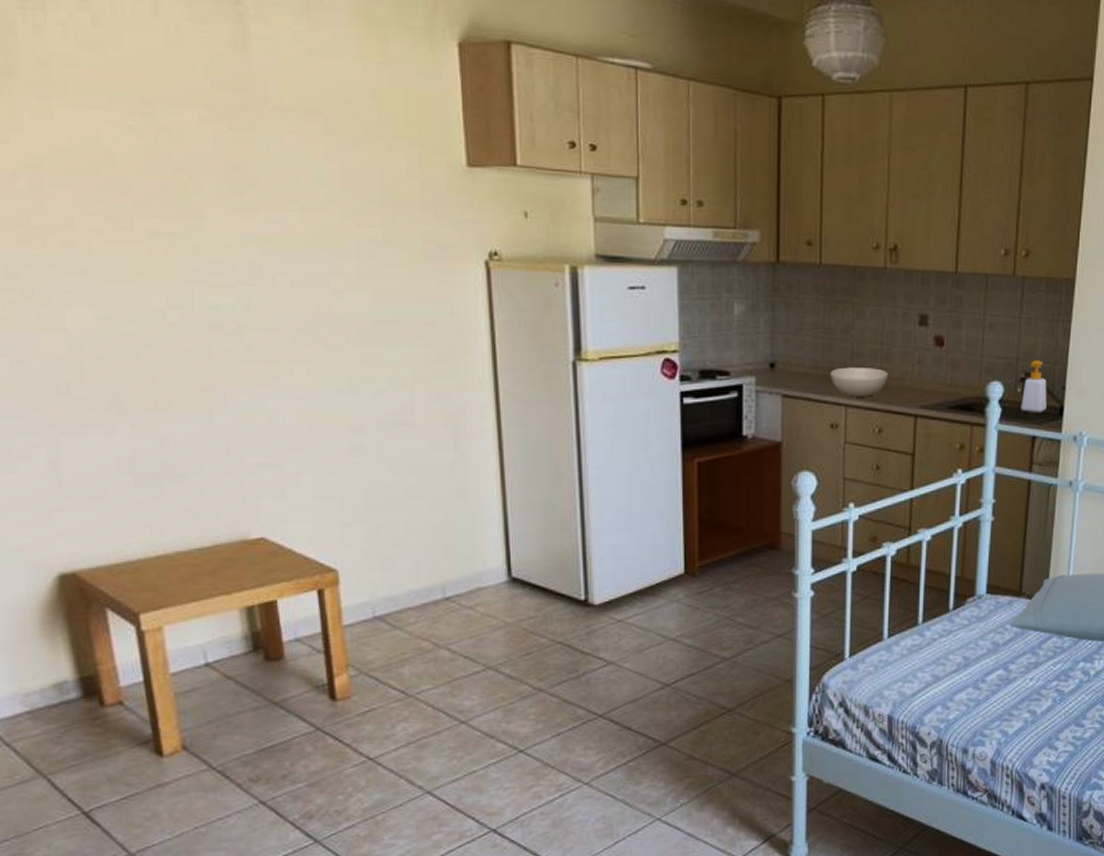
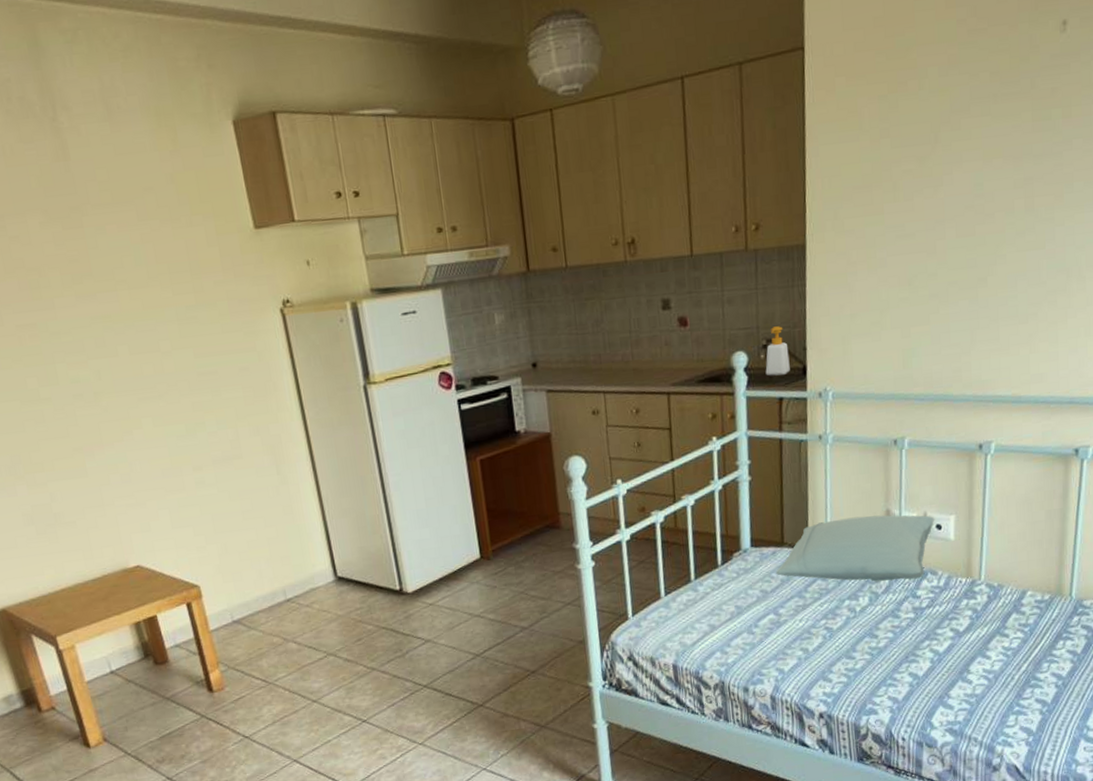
bowl: present [830,367,889,397] -> none [586,354,640,384]

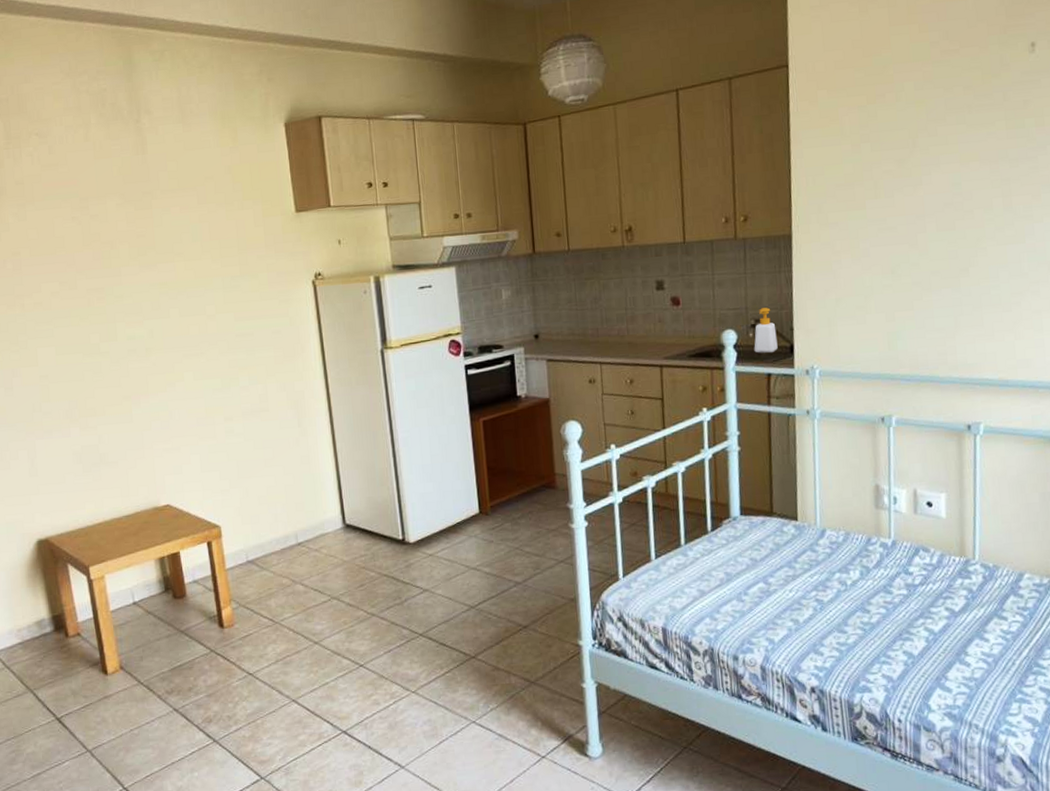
pillow: present [776,515,935,582] -> none [765,490,925,556]

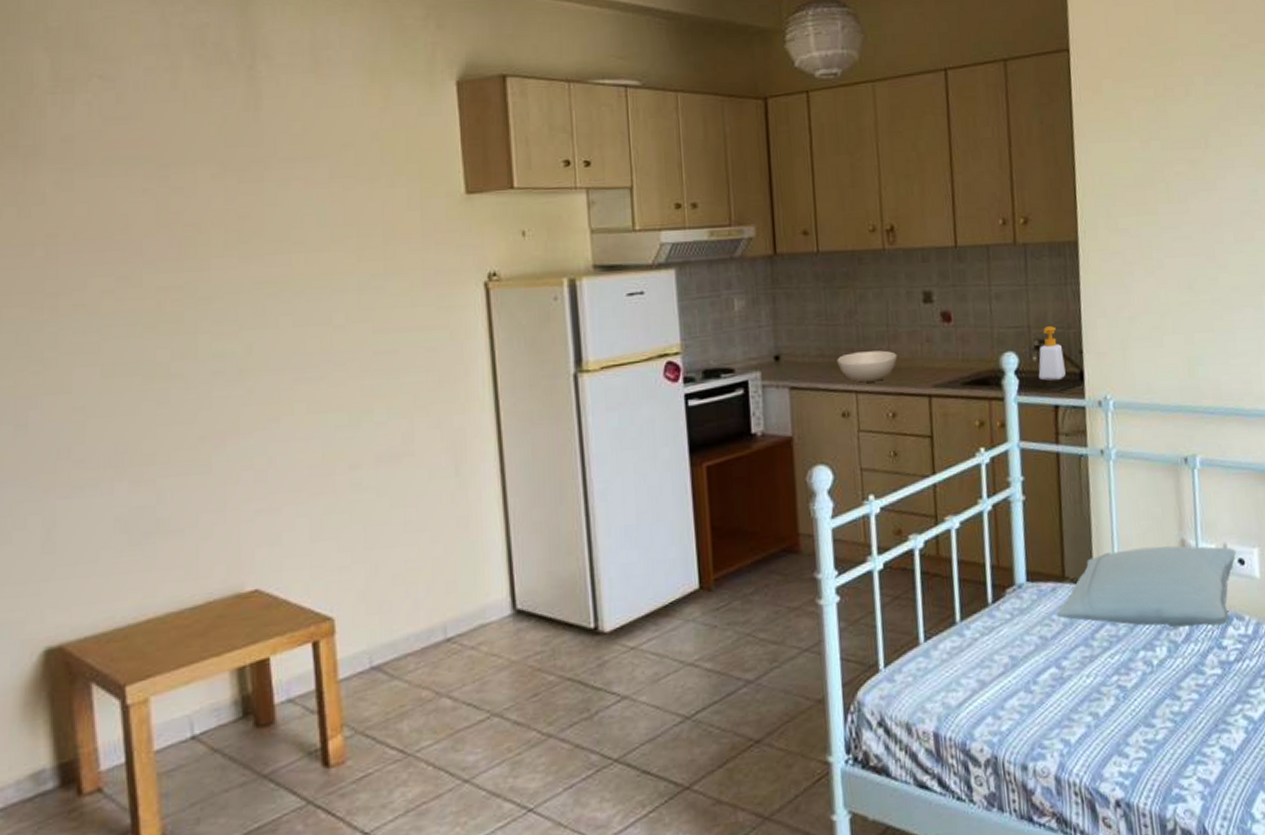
bowl: none [585,329,634,356] -> present [837,350,898,383]
pillow: none [765,490,925,556] -> present [1057,545,1237,628]

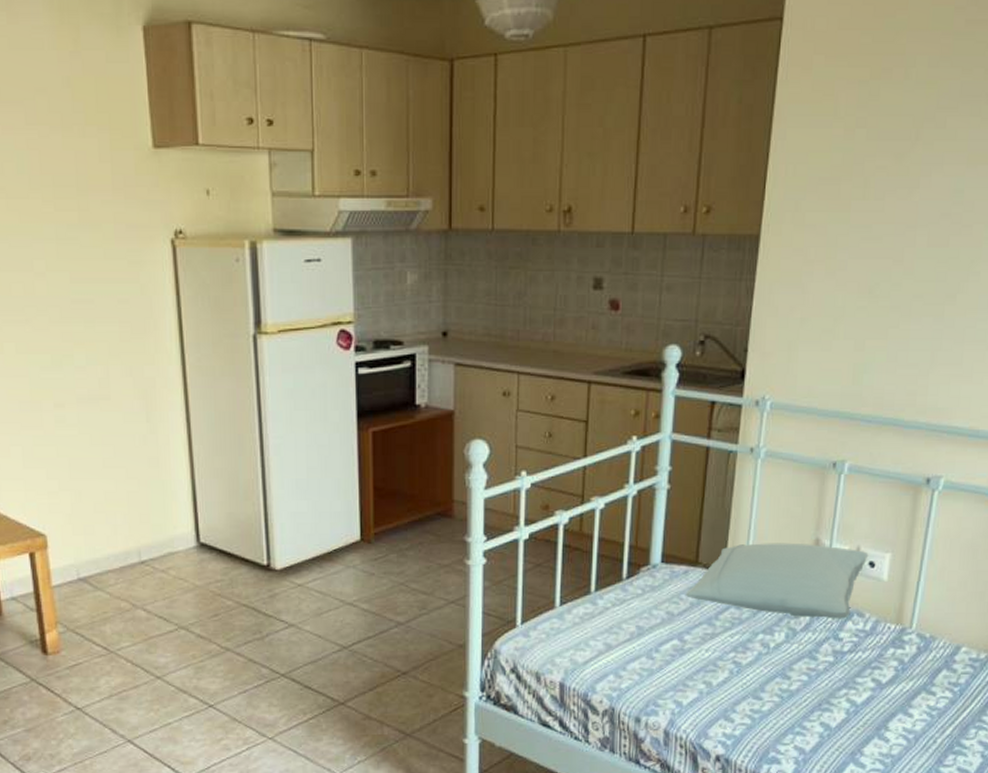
bowl: present [837,350,898,383] -> none [502,334,562,364]
soap bottle: present [1038,326,1066,381] -> none [699,322,728,378]

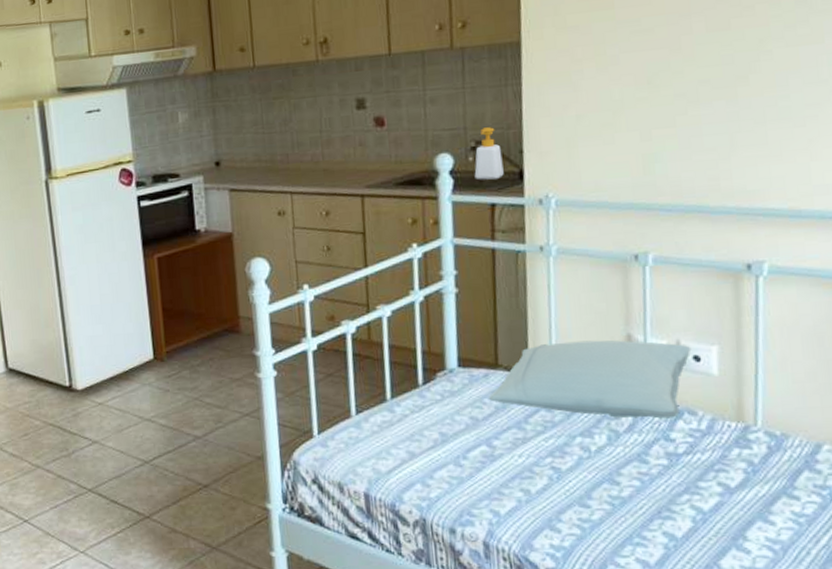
soap bottle: none [699,322,728,378] -> present [474,127,504,181]

